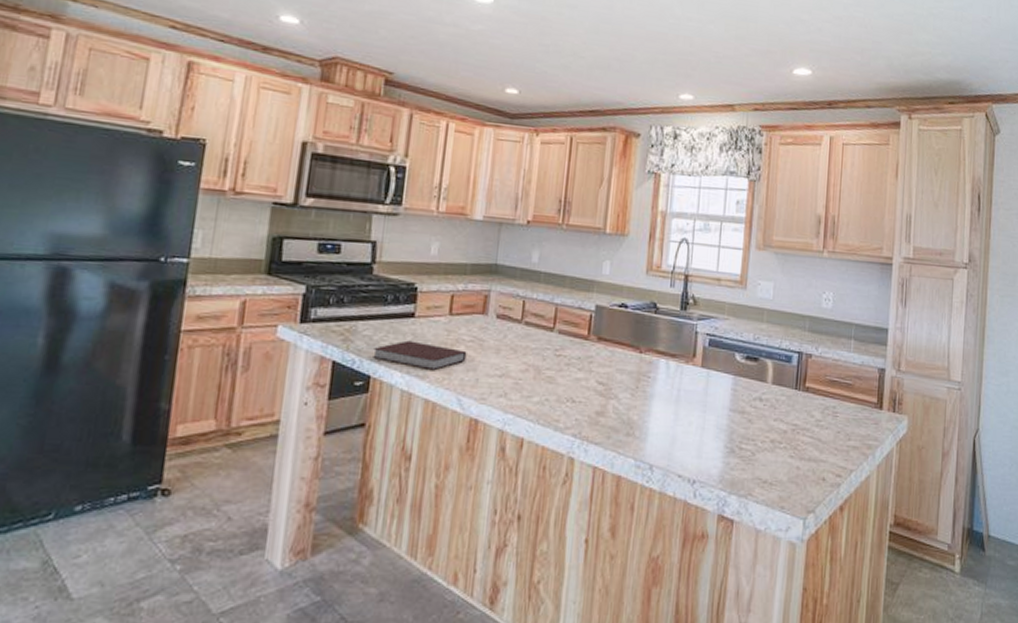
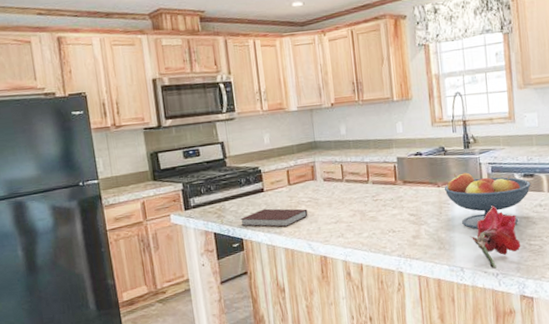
fruit bowl: none [647,339,753,418] -> present [444,172,531,229]
flower: none [667,389,730,473] -> present [469,205,521,269]

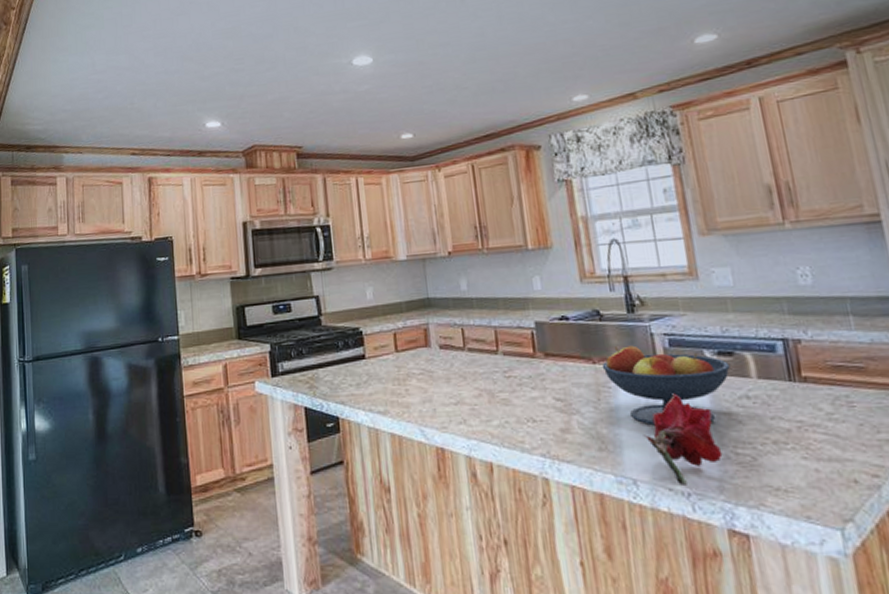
notebook: present [240,208,308,228] -> none [336,380,420,406]

